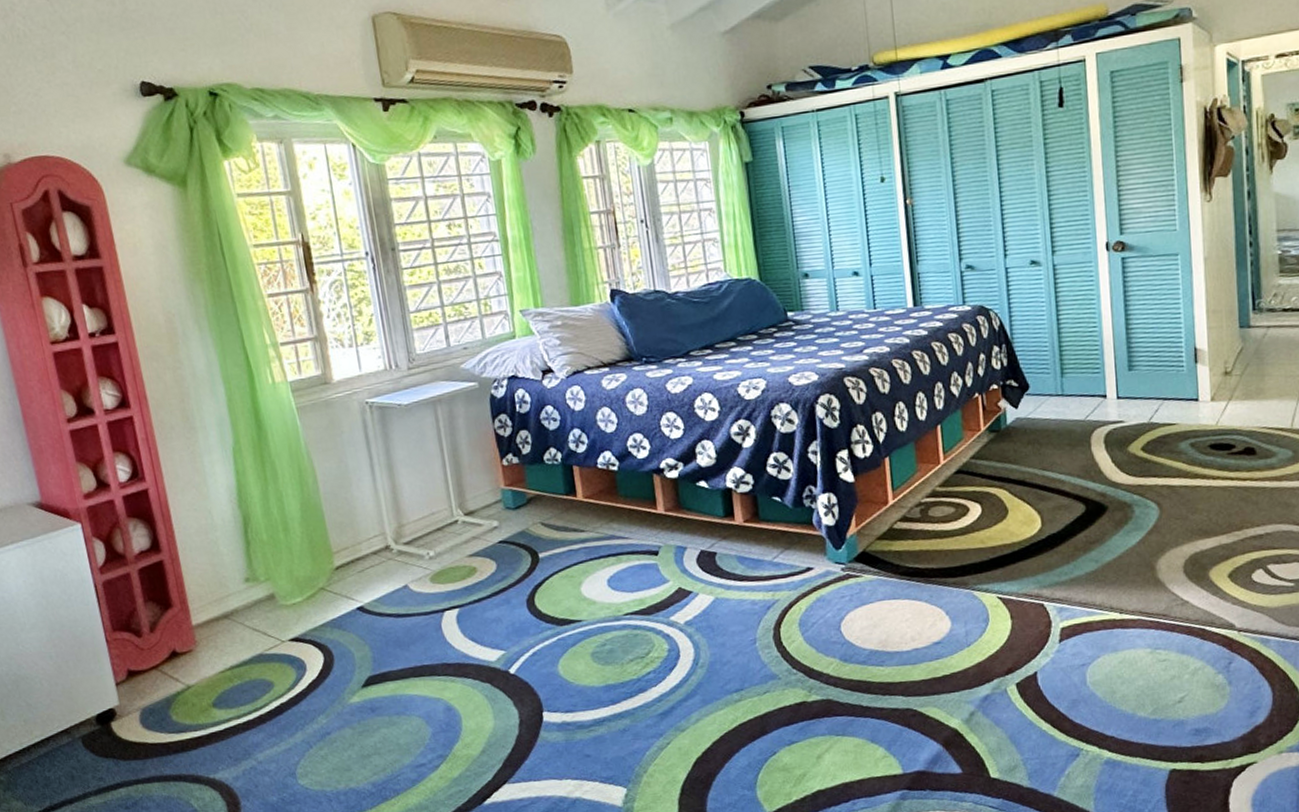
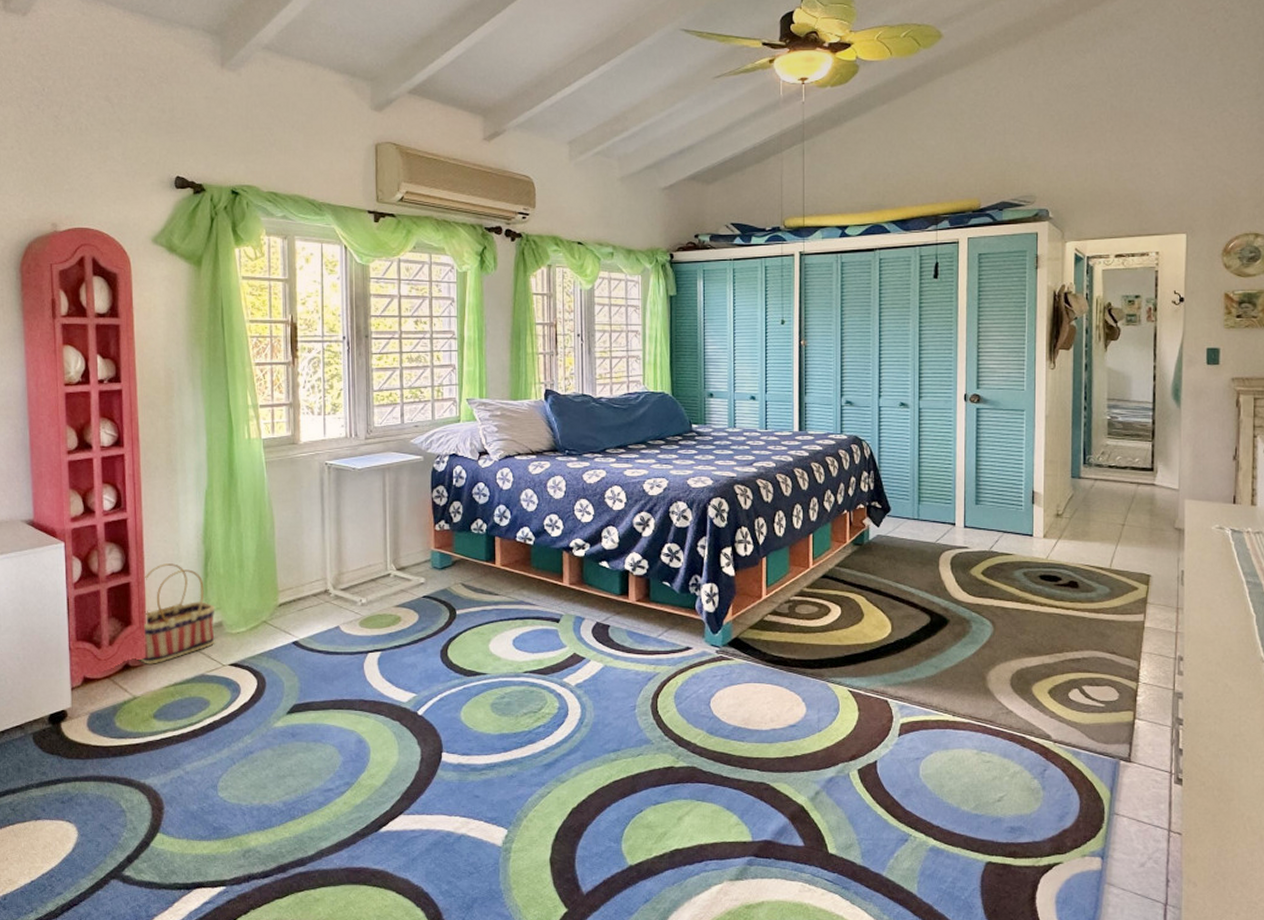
basket: none [177,534,269,649] -> present [139,563,215,664]

